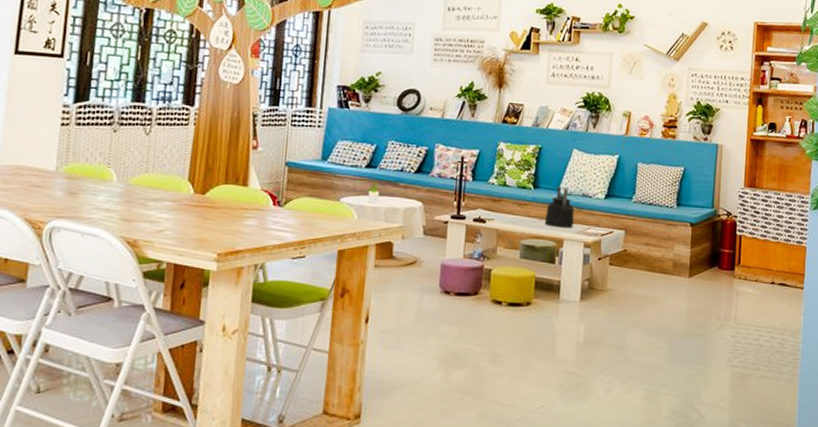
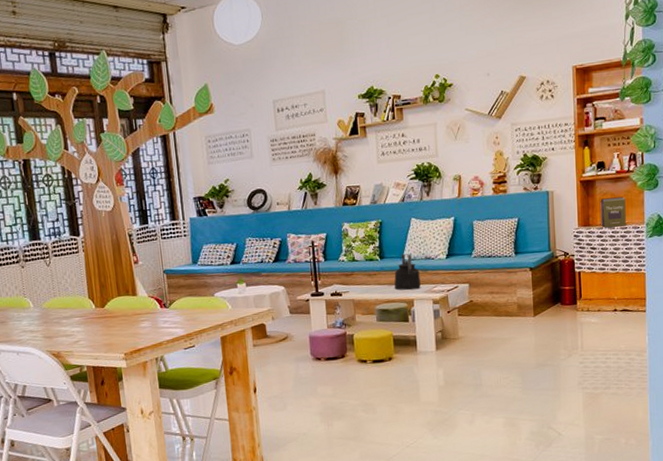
books: none [767,161,793,194] -> present [600,196,626,228]

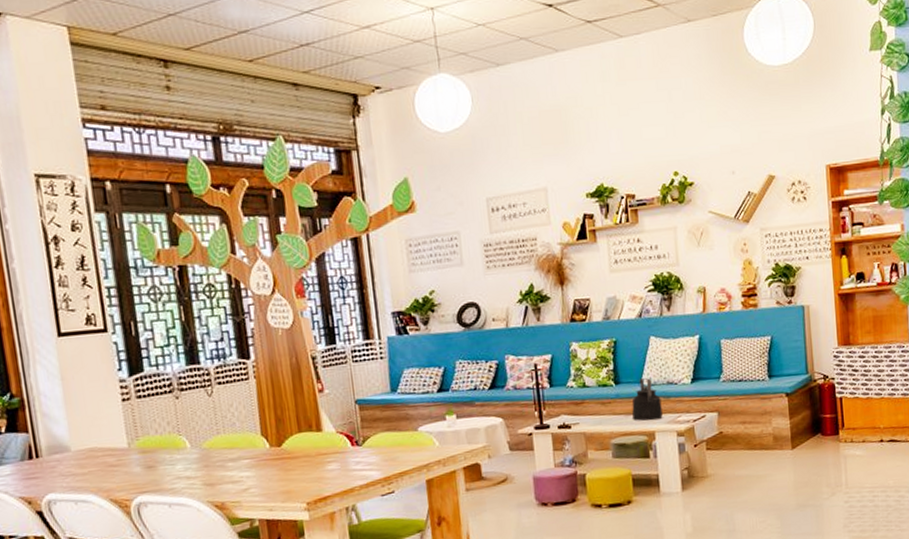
books: present [600,196,626,228] -> none [861,312,890,347]

